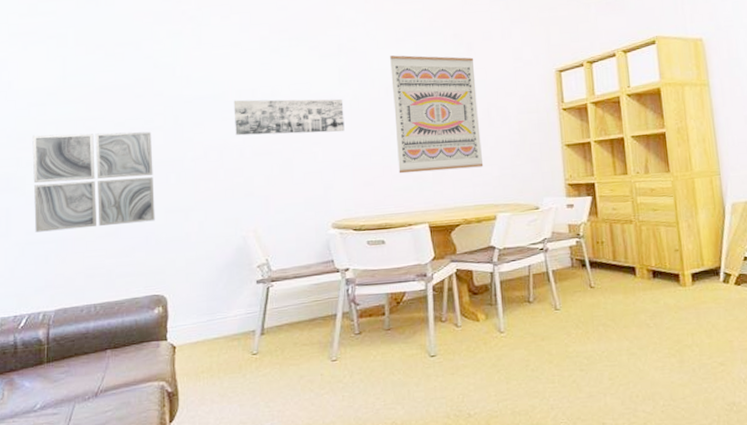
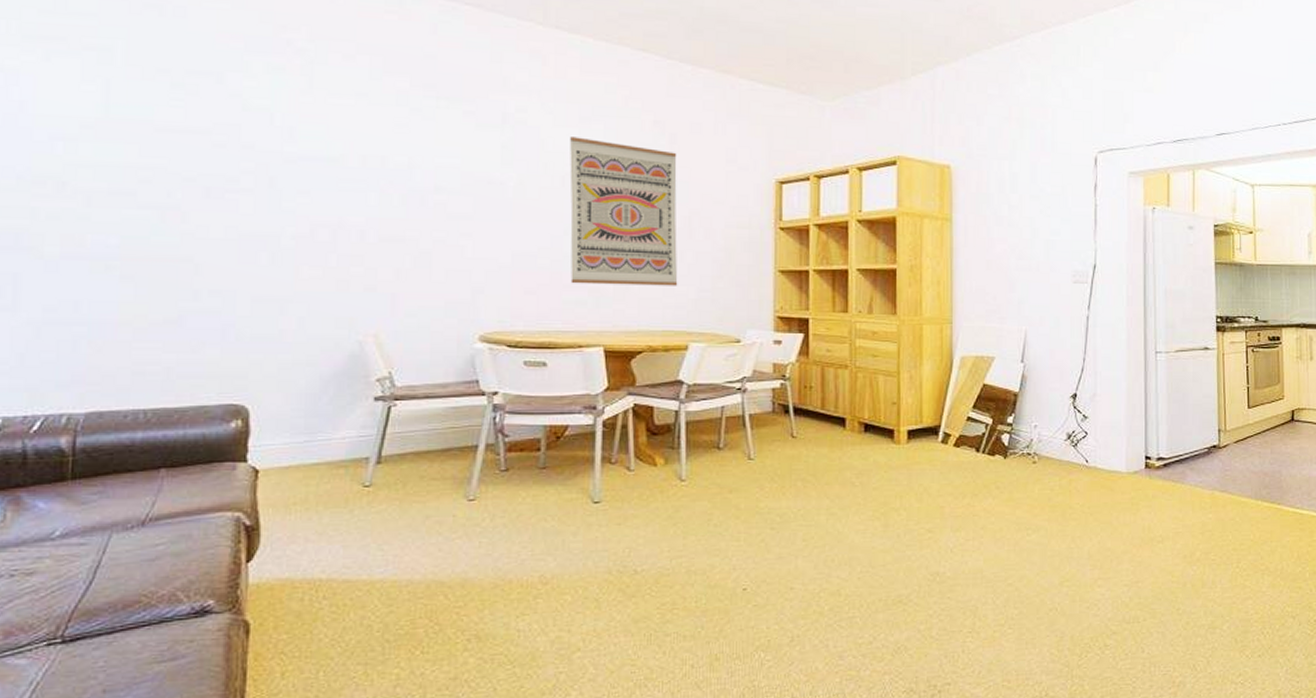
wall art: present [32,131,155,232] -> none [55,179,237,311]
wall art: present [233,99,345,136] -> none [354,167,505,225]

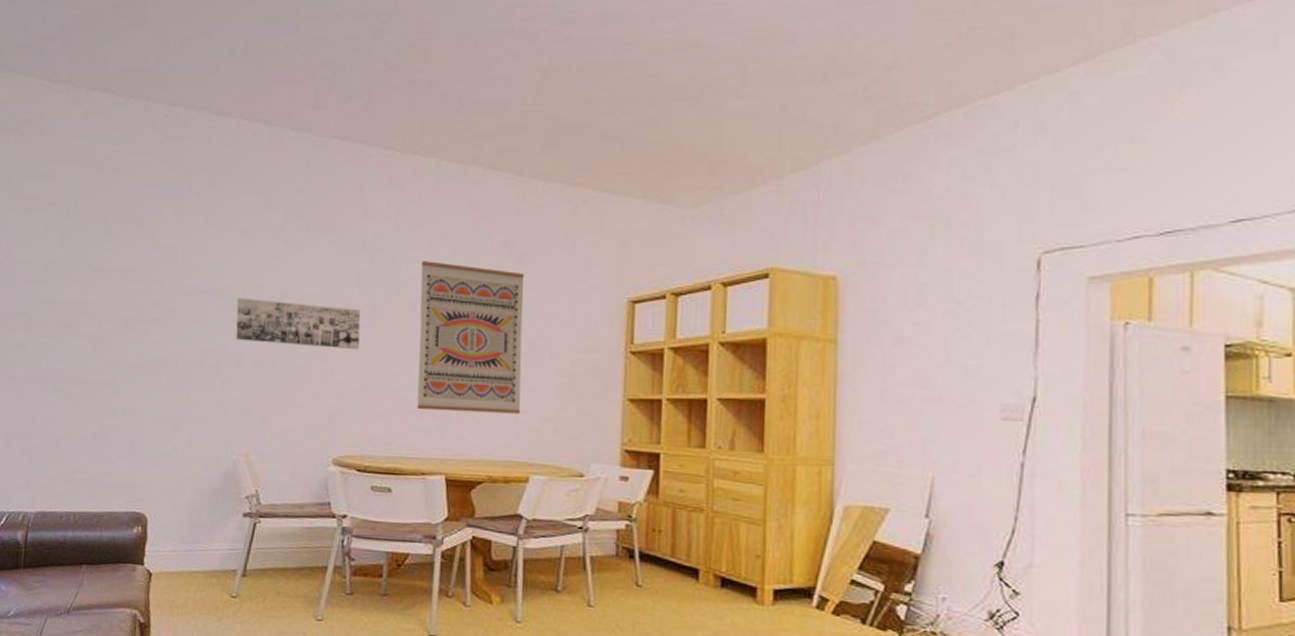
wall art: none [354,167,505,225] -> present [236,297,361,350]

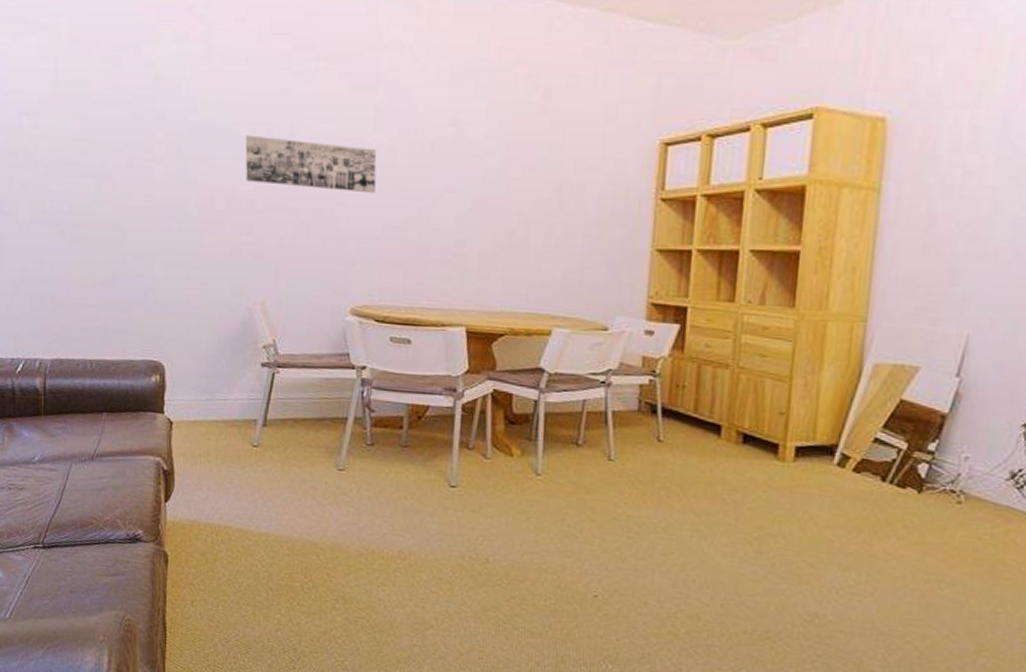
wall art: present [417,261,525,414] -> none [436,96,551,264]

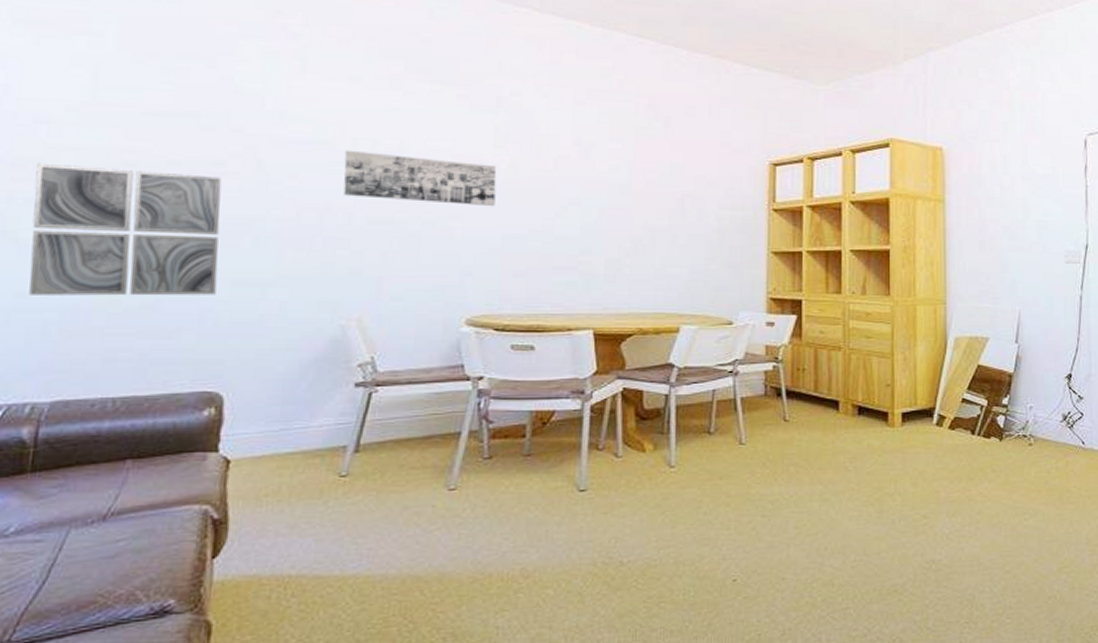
wall art: none [24,151,154,275] -> present [29,162,222,296]

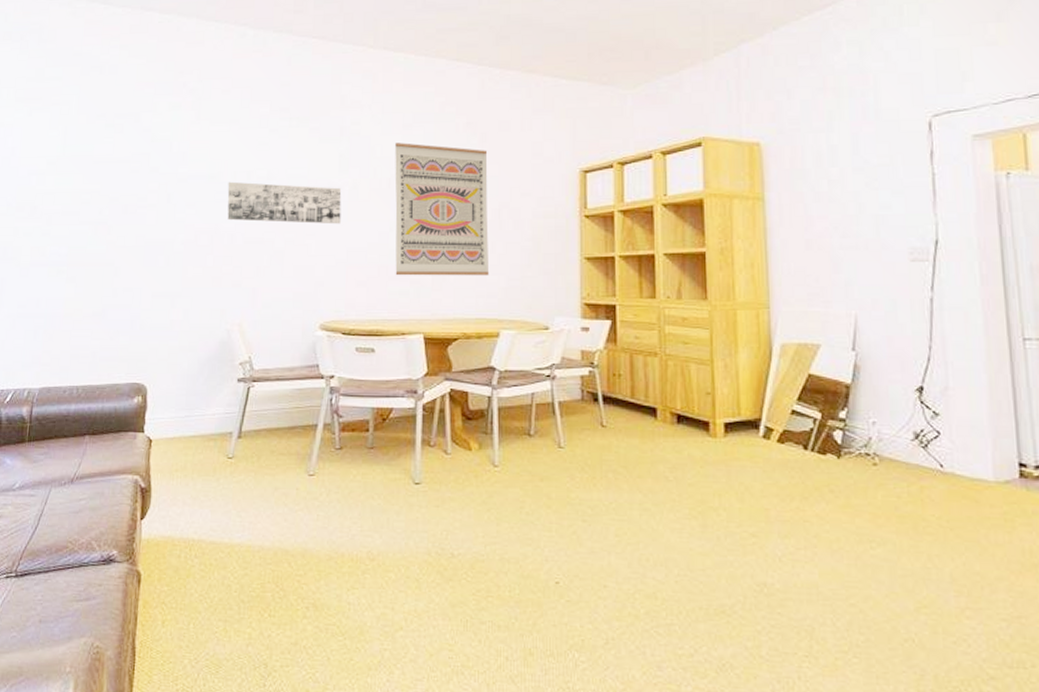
wall art: present [29,162,222,296] -> none [26,205,144,306]
wall art: none [561,120,671,268] -> present [395,143,490,276]

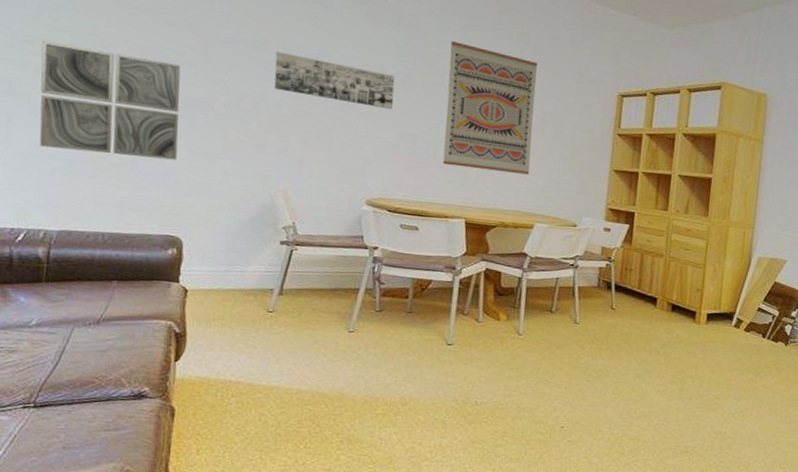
wall art: none [26,205,144,306] -> present [39,40,181,160]

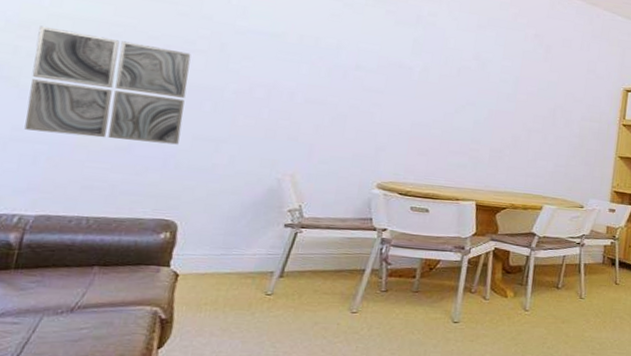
wall art: present [274,51,395,110] -> none [289,43,412,100]
wall art: present [442,41,538,175] -> none [455,39,550,161]

